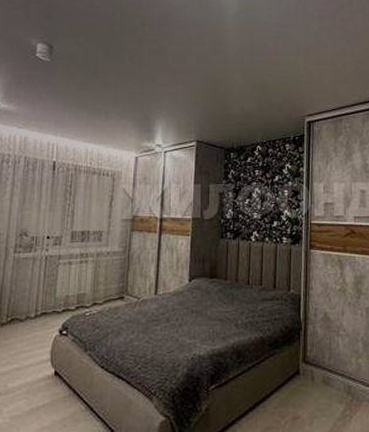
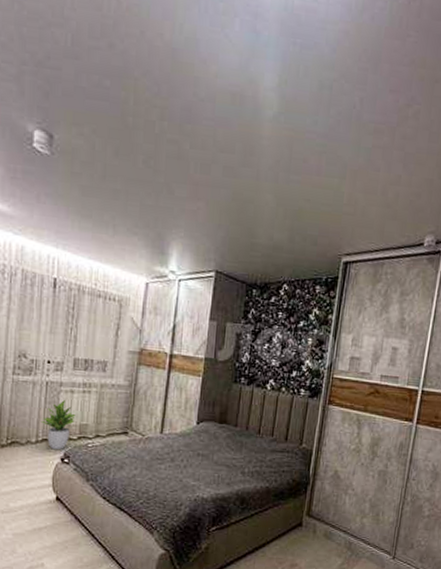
potted plant: none [40,271,74,323] -> present [41,399,76,450]

